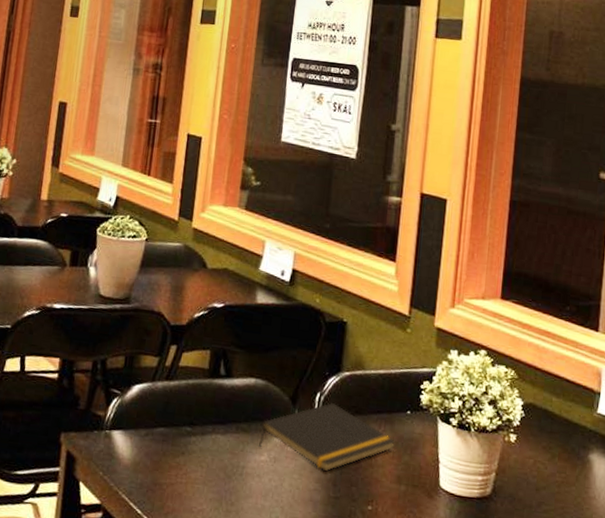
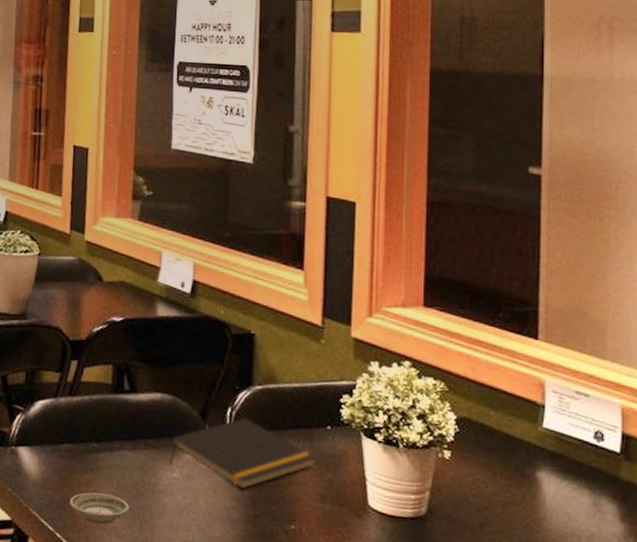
saucer: none [159,475,218,508] -> present [69,492,130,525]

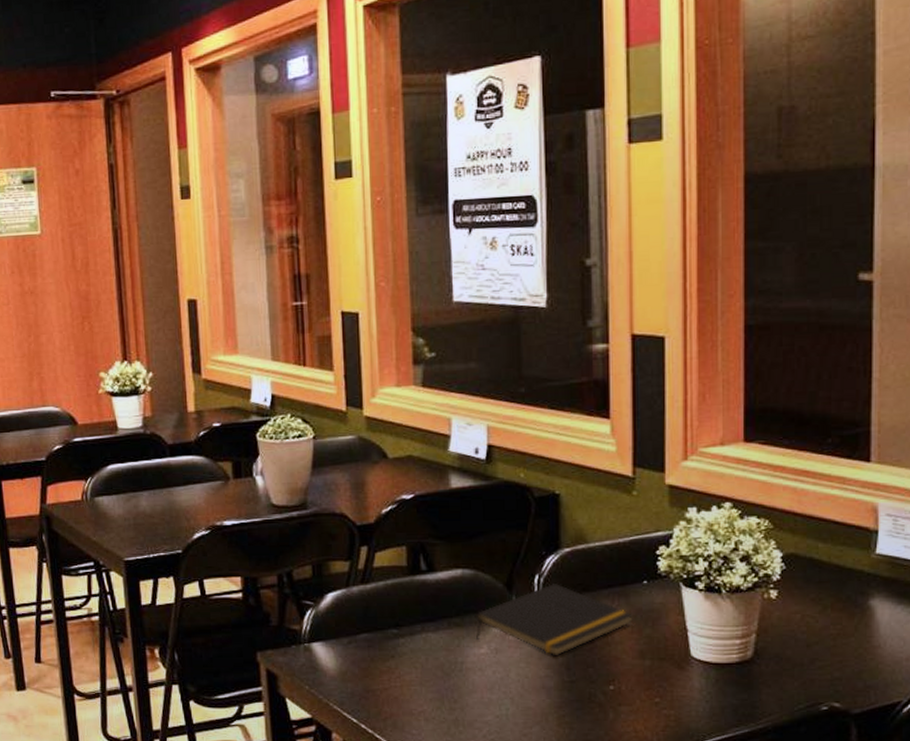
saucer: present [69,492,130,525] -> none [372,679,437,710]

